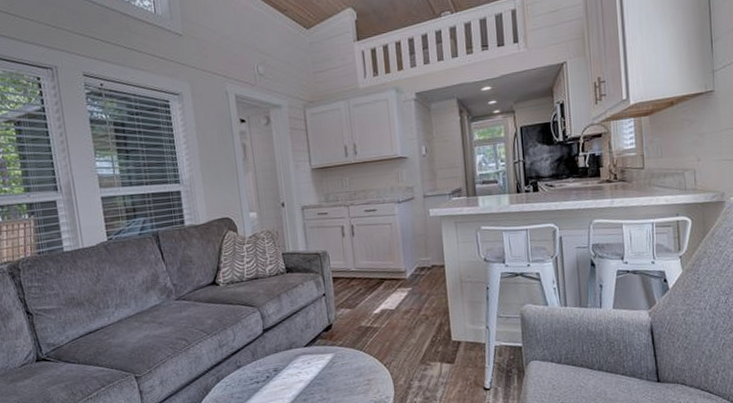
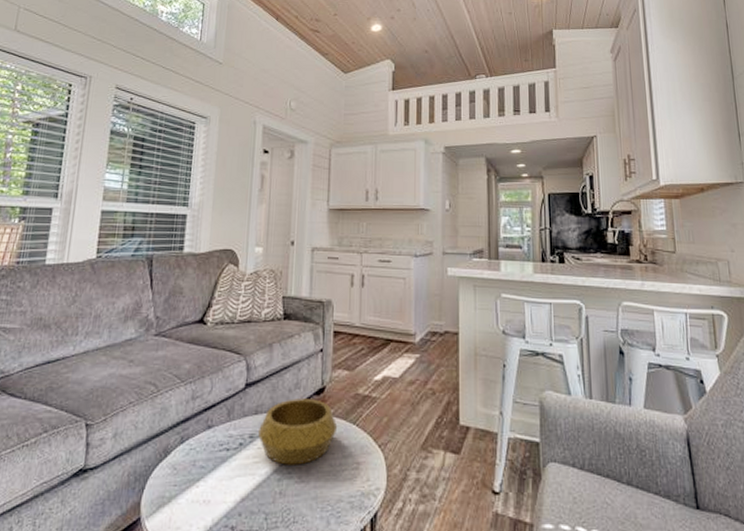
decorative bowl: none [281,335,348,389] -> present [258,399,338,465]

